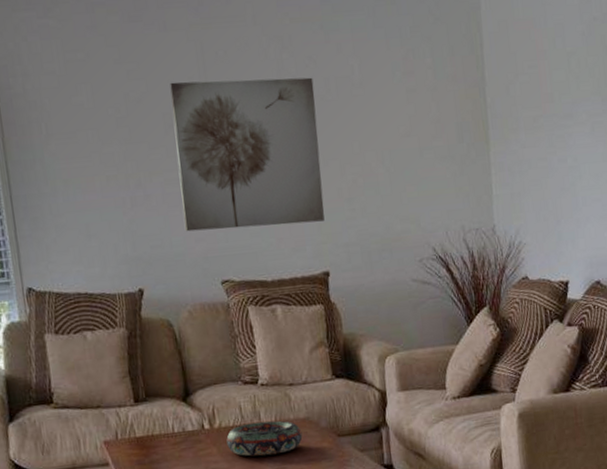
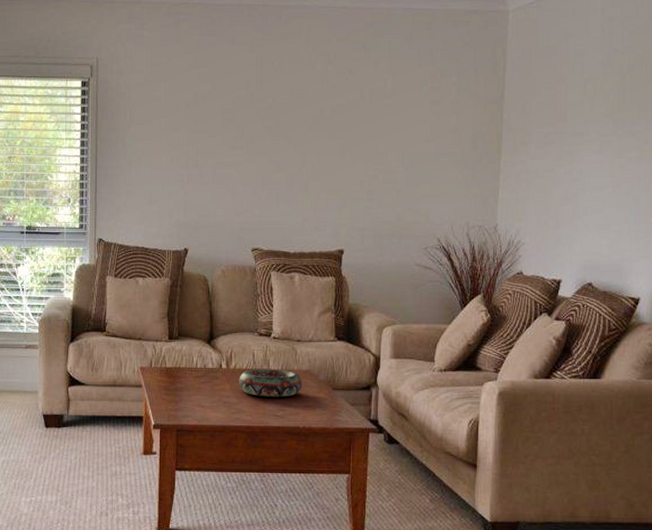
wall art: present [170,77,325,232] -> none [228,85,351,208]

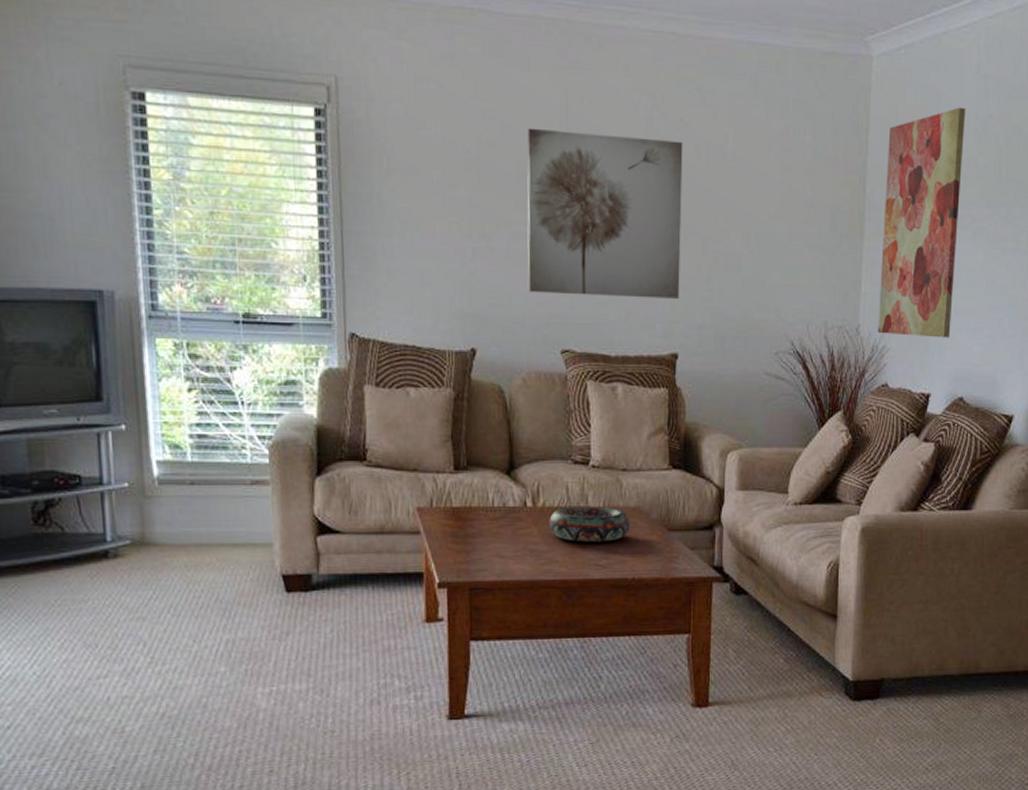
wall art: none [228,85,351,208] -> present [527,128,683,299]
wall art: none [514,45,592,233] -> present [878,107,966,338]

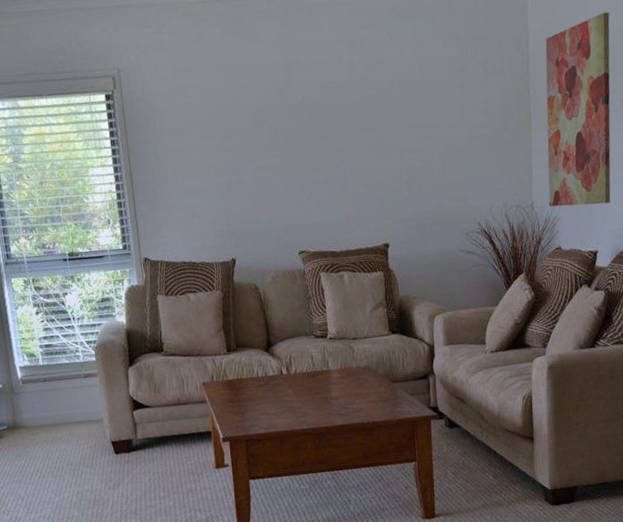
wall art: present [527,128,683,299] -> none [260,76,386,211]
decorative bowl: present [549,505,631,543] -> none [300,368,363,398]

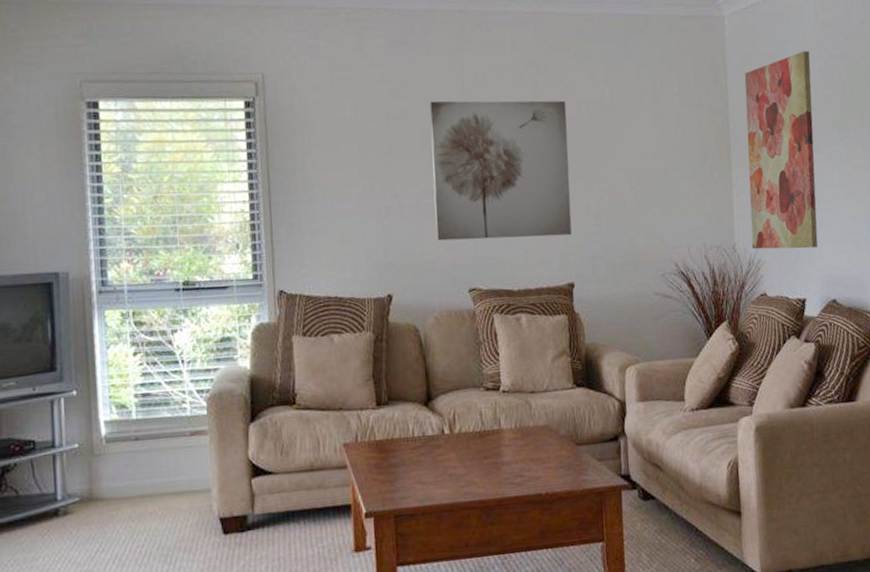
wall art: none [260,76,386,211] -> present [430,100,572,241]

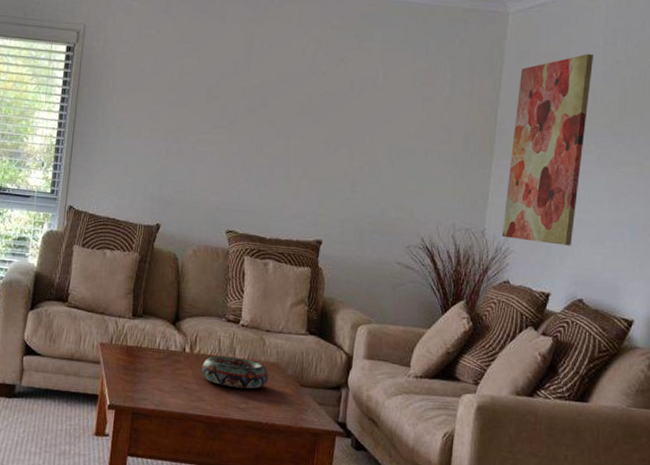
wall art: present [430,100,572,241] -> none [205,63,341,197]
decorative bowl: none [465,427,542,463] -> present [201,356,269,389]

